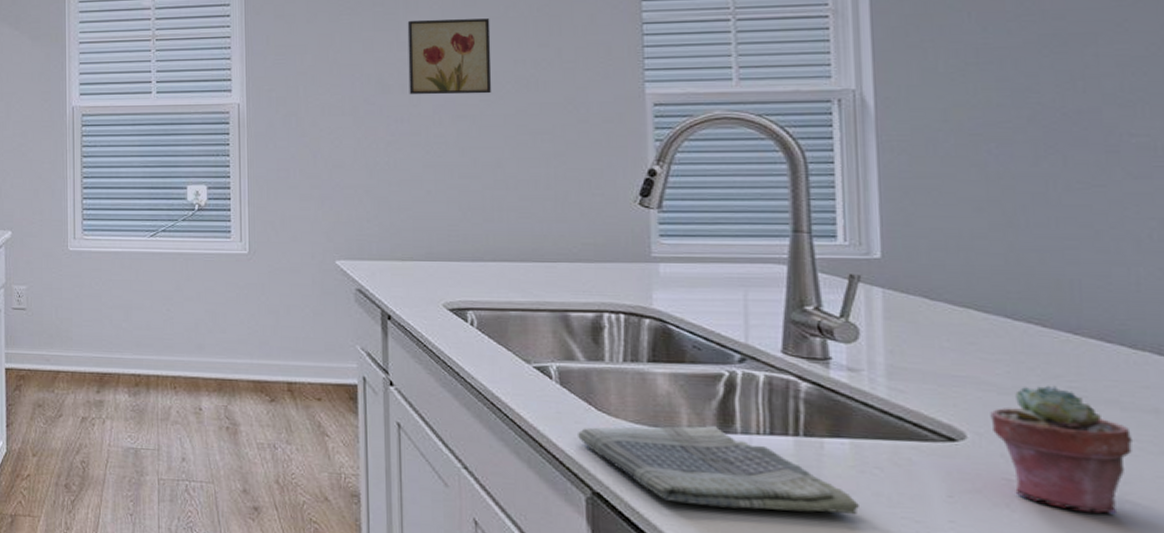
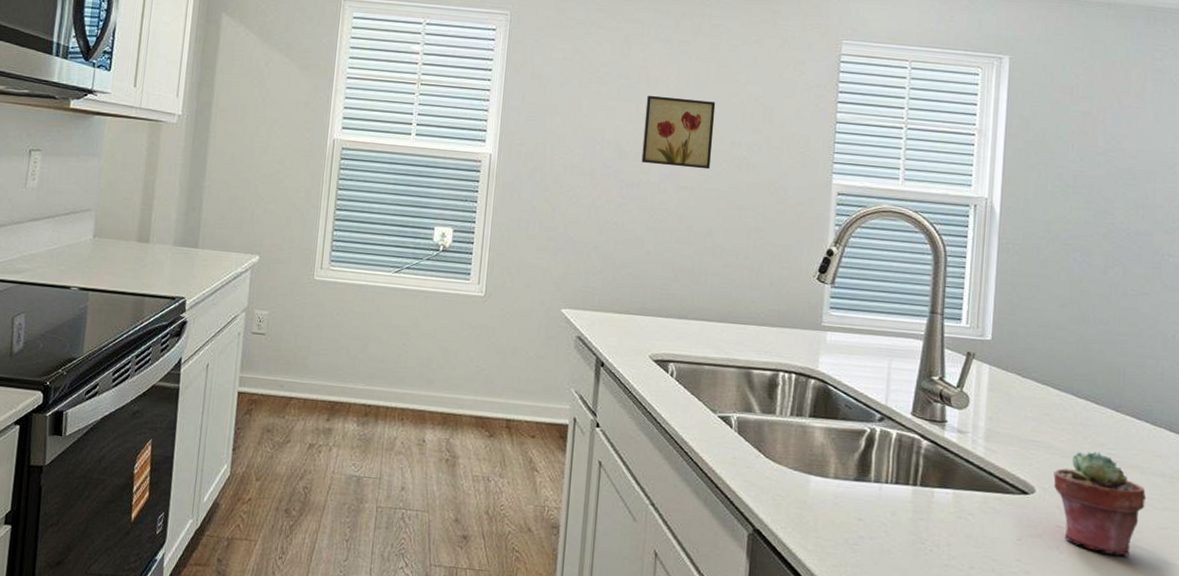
dish towel: present [576,426,859,514] -> none [746,472,954,553]

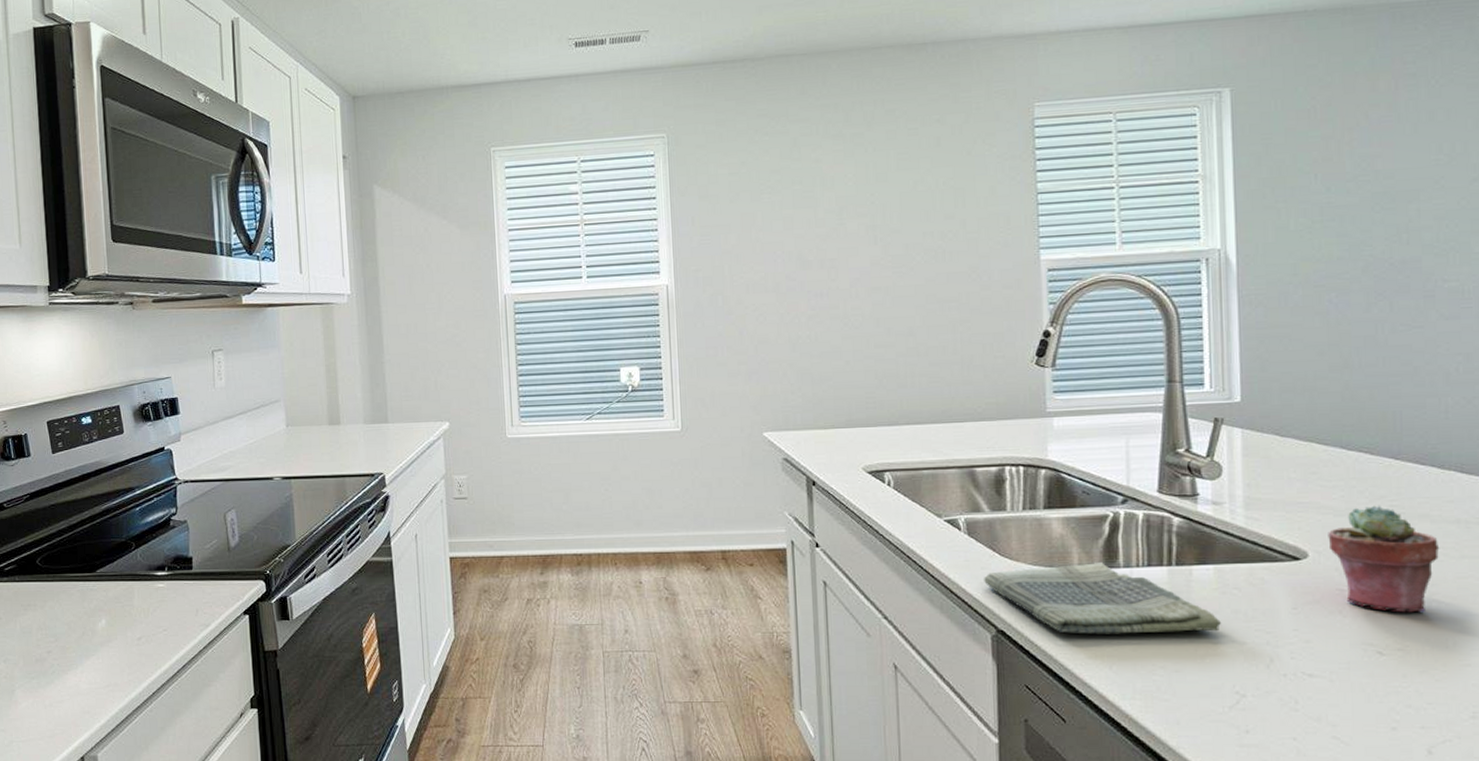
wall art: present [641,95,716,170] -> none [824,193,904,270]
dish towel: none [746,472,954,553] -> present [983,563,1221,635]

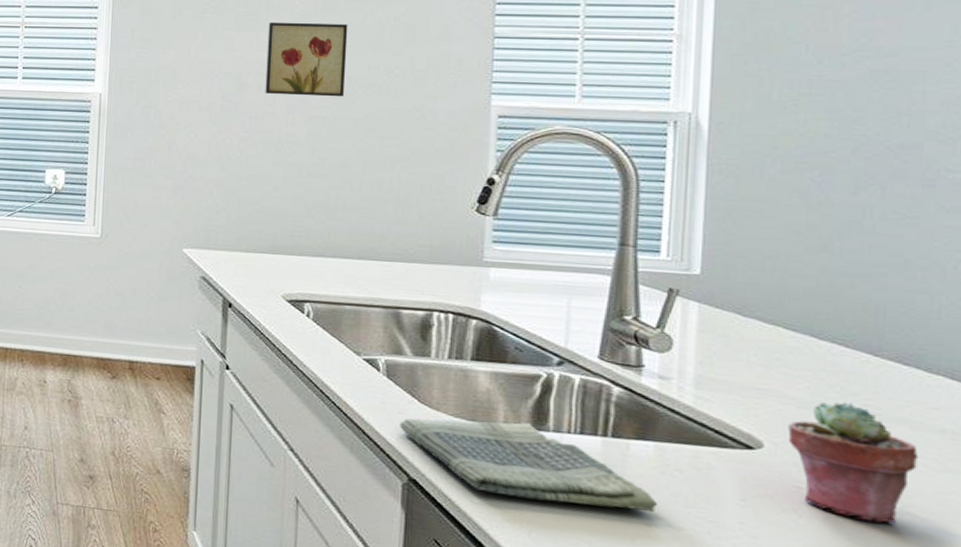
wall art: none [824,193,904,270] -> present [265,22,348,97]

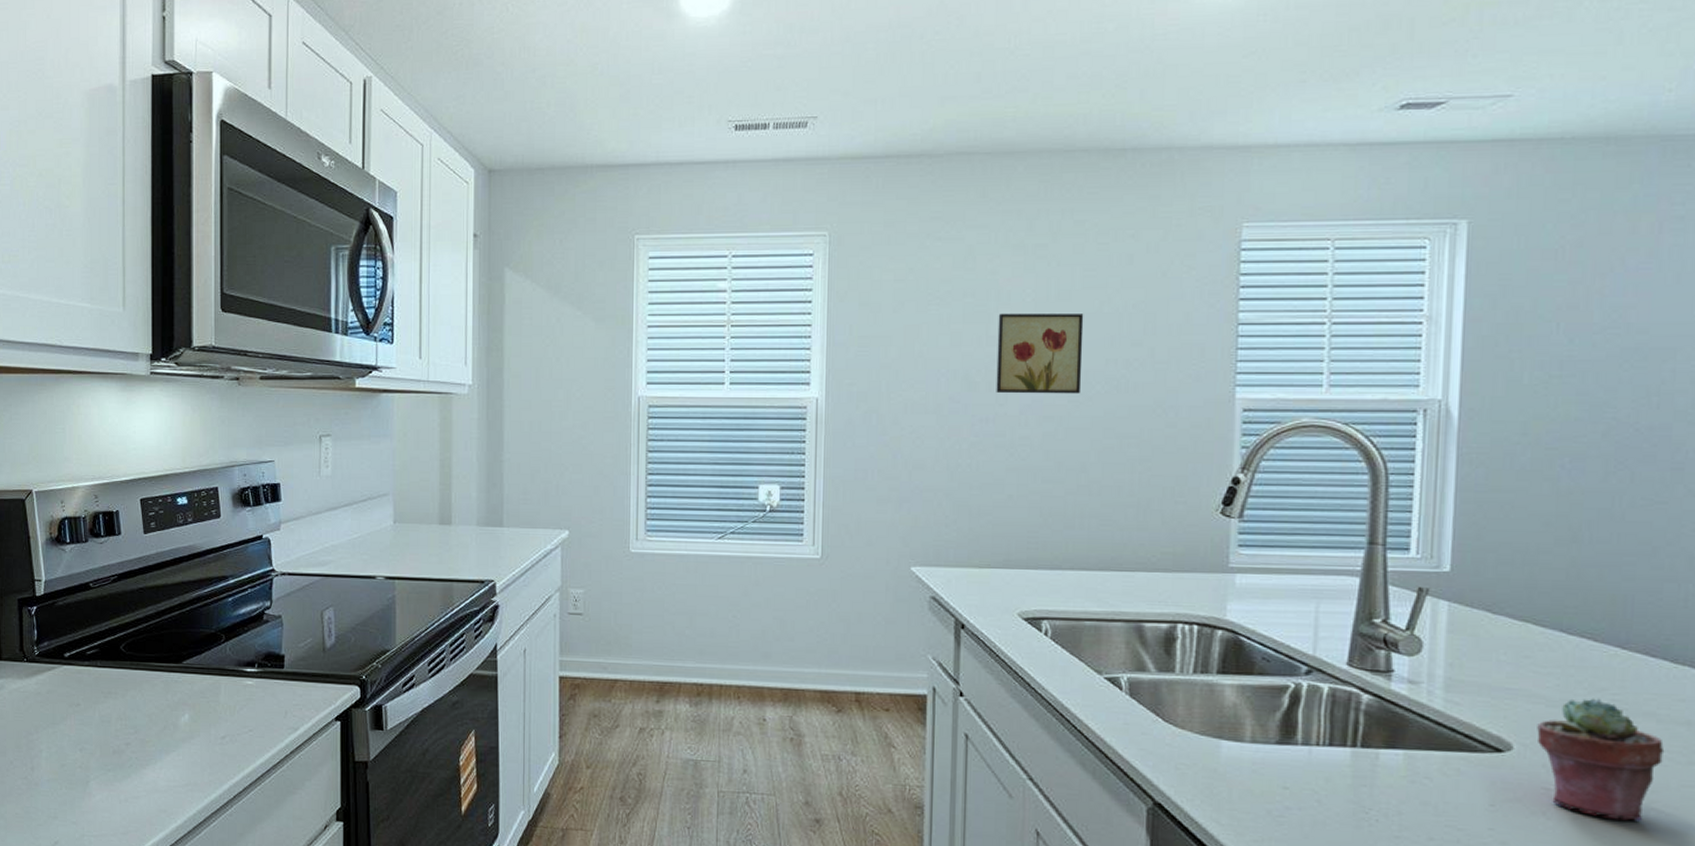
dish towel: present [398,418,657,512] -> none [1142,737,1407,822]

